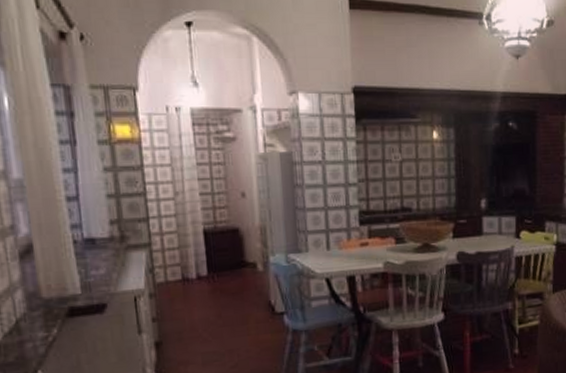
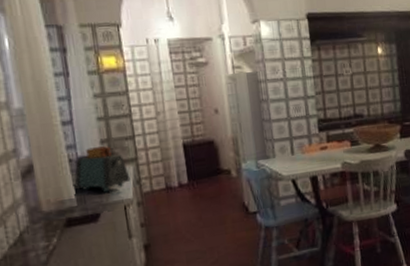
toaster: none [78,228,143,281] -> present [74,146,131,193]

